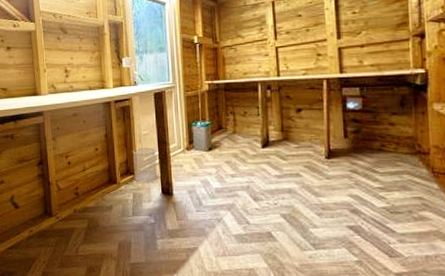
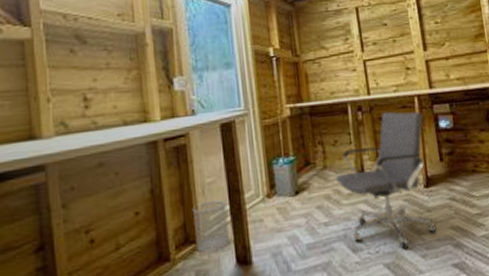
office chair: none [243,91,335,206] -> present [336,111,437,250]

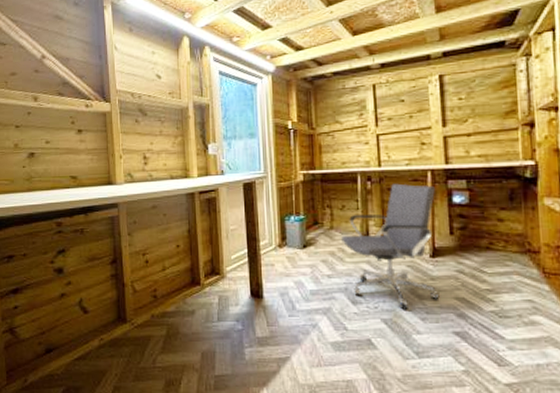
wastebasket: present [192,199,231,253] -> none [218,243,247,284]

